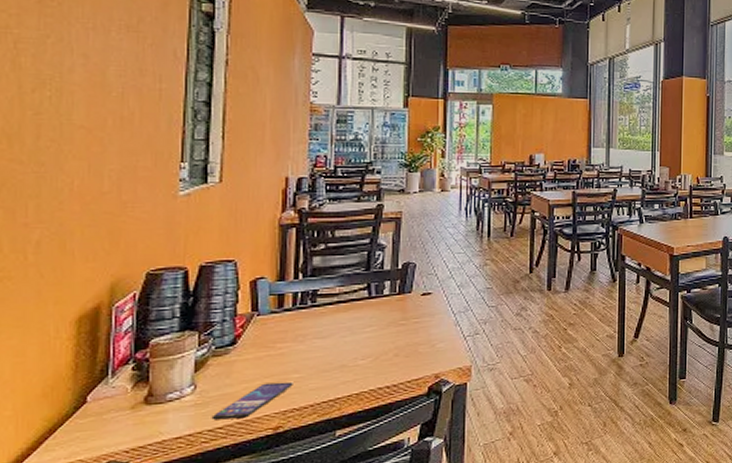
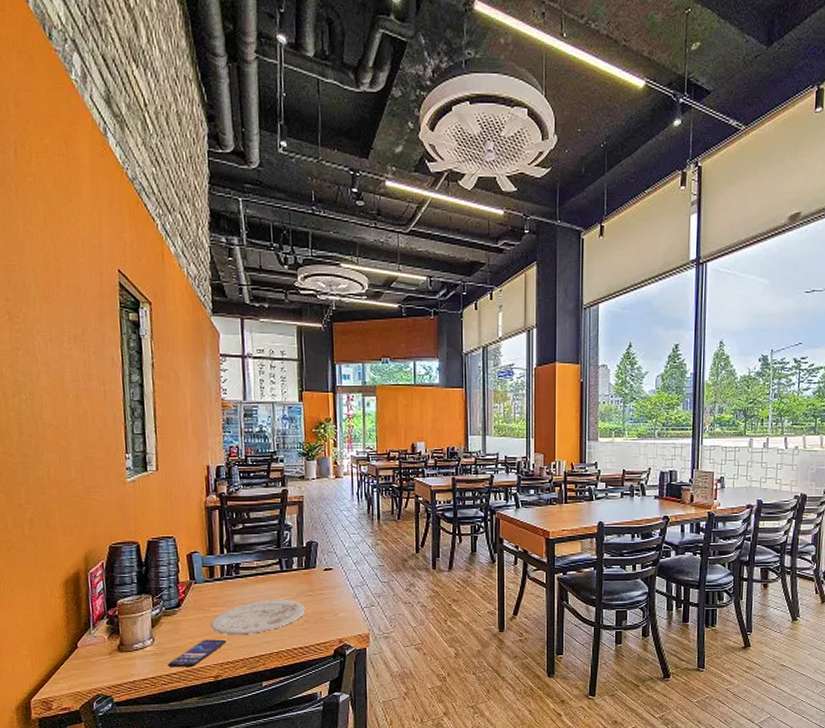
plate: none [274,330,396,375] -> present [211,599,306,634]

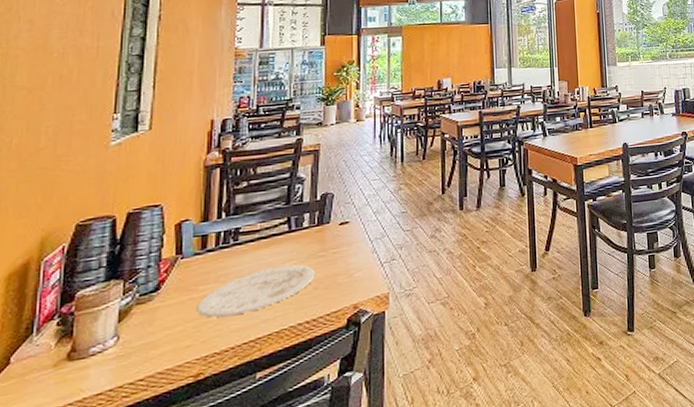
smartphone: present [167,639,227,667] -> none [132,324,215,372]

